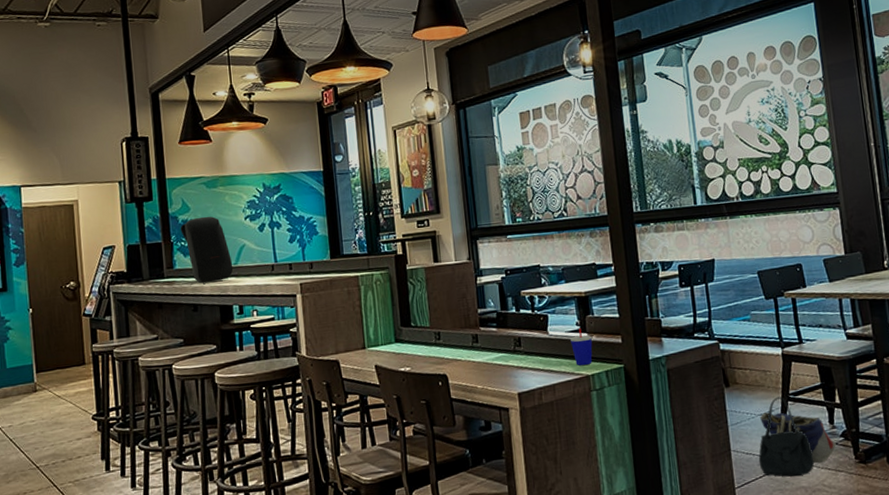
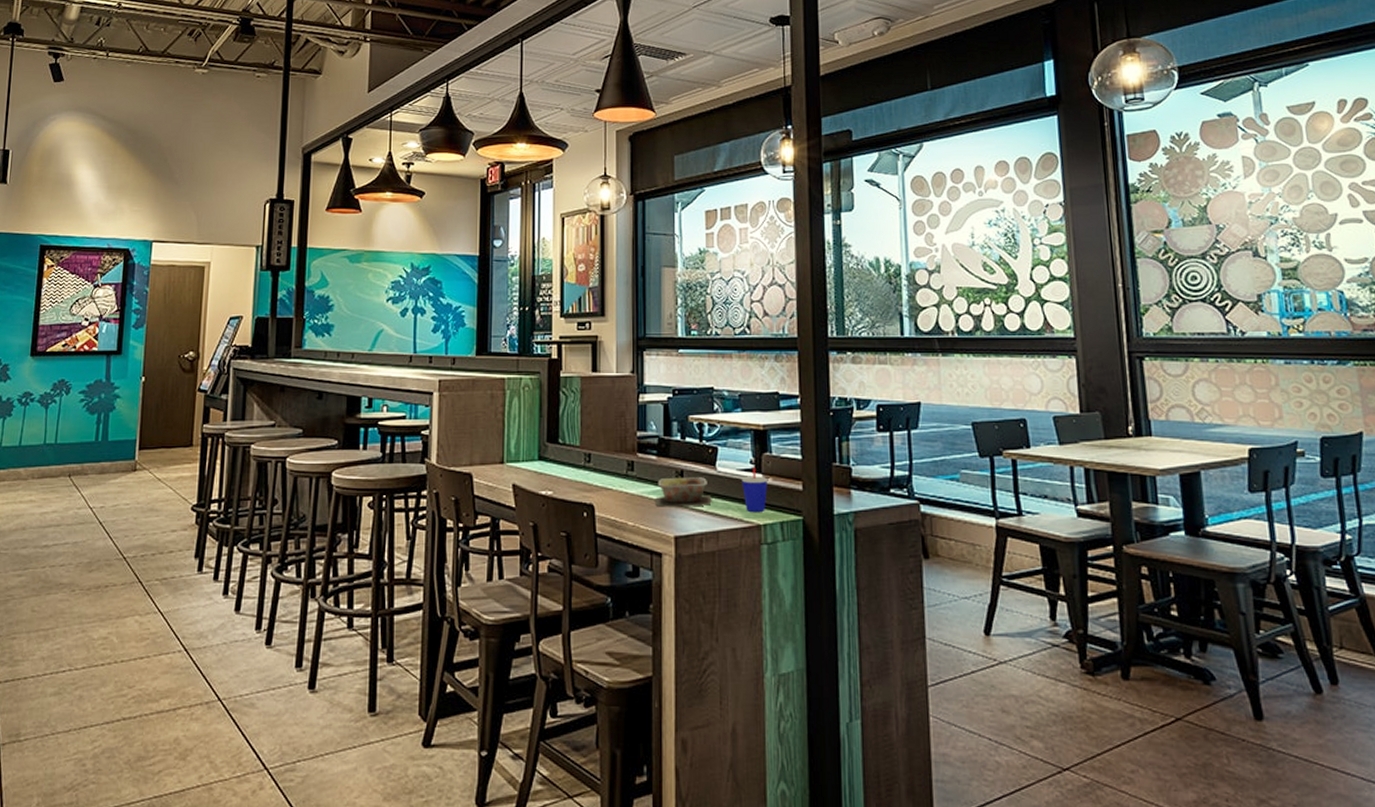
backpack: present [180,216,233,285] -> none [315,293,368,369]
takeout container: none [498,341,548,370] -> present [655,477,713,507]
handbag: present [758,397,815,477] -> none [959,578,1029,680]
tote bag: present [760,412,836,463] -> none [964,596,1058,668]

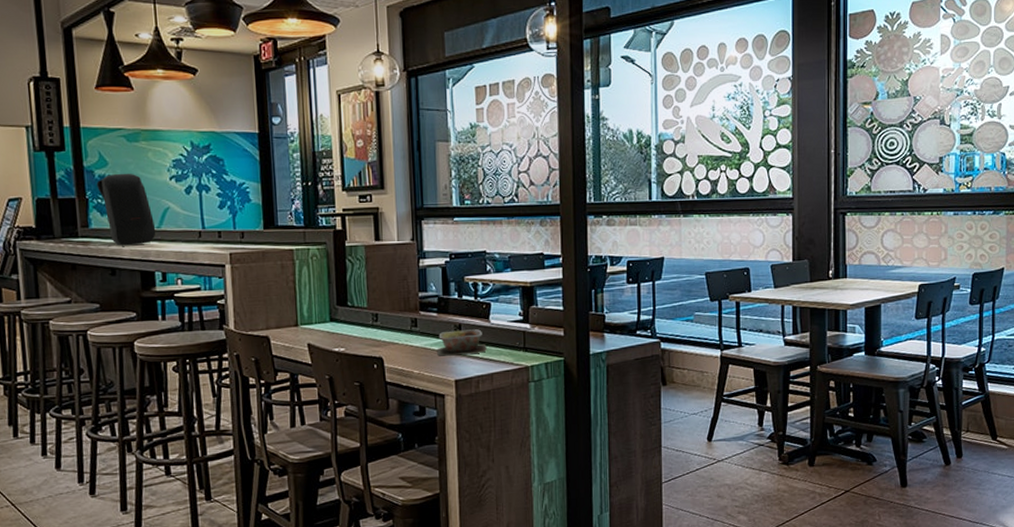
backpack: none [315,293,368,369] -> present [96,173,156,247]
beverage cup: present [742,467,767,511] -> none [512,318,534,356]

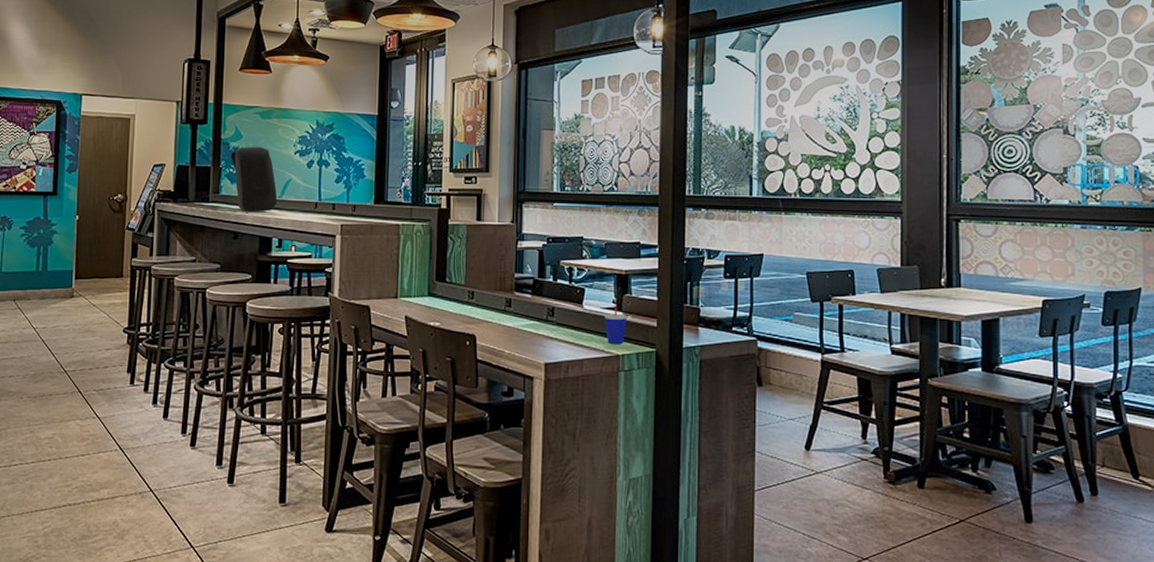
takeout container: present [437,329,488,356] -> none [529,313,579,339]
beverage cup: none [512,318,534,356] -> present [605,306,627,344]

